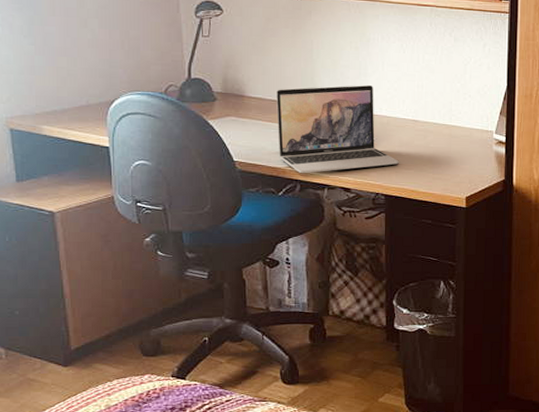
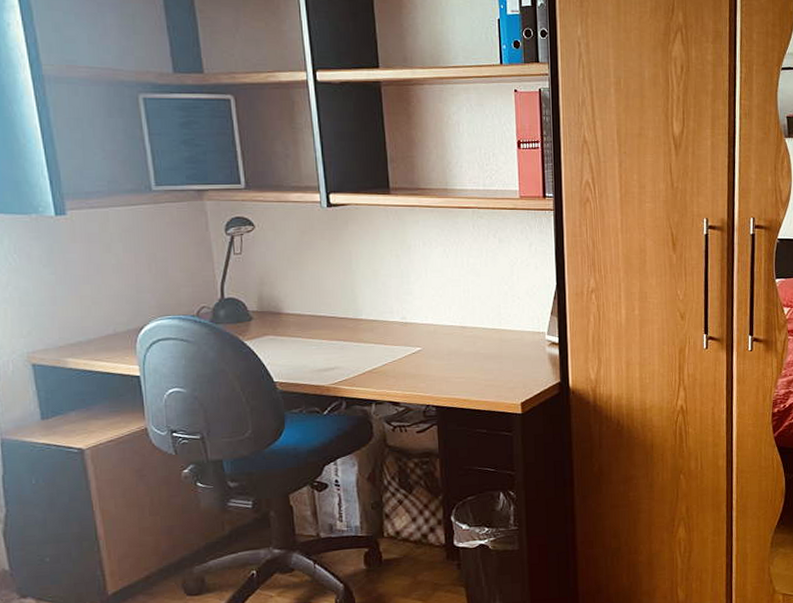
laptop: present [277,84,399,174] -> none [316,293,449,391]

